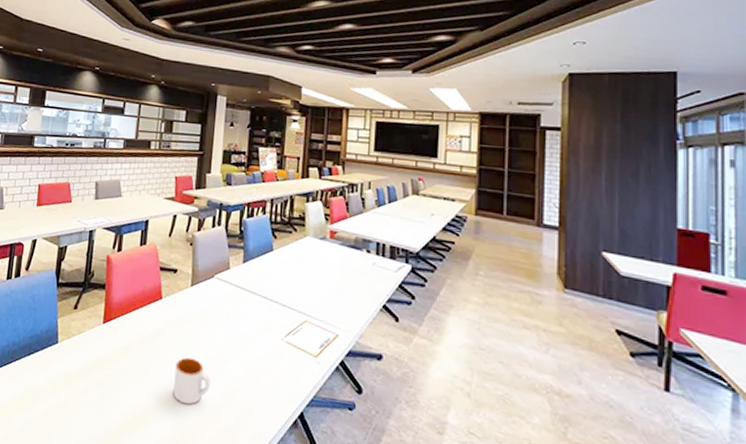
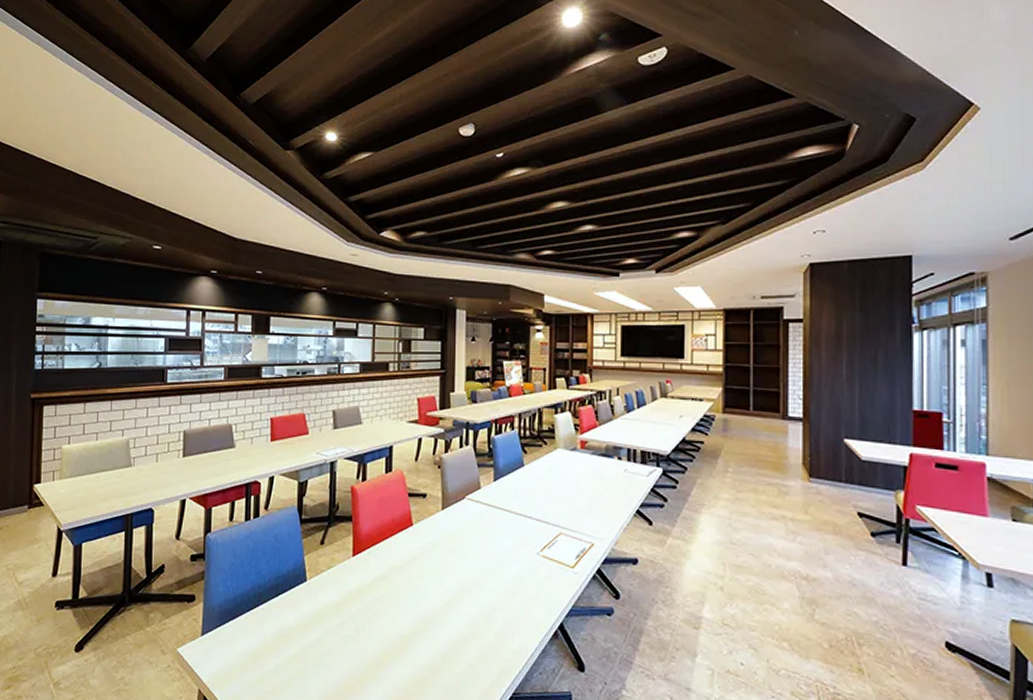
mug: present [173,357,211,405] -> none [431,581,469,628]

